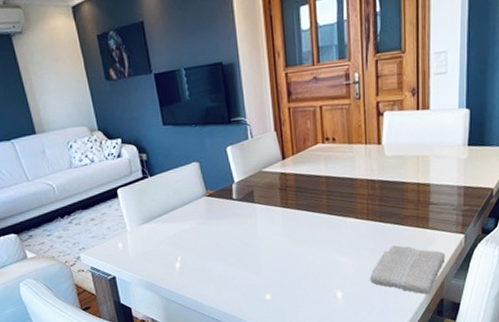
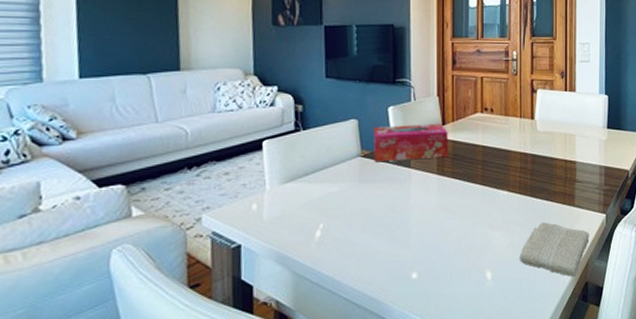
tissue box: none [214,159,291,201] -> present [373,124,448,163]

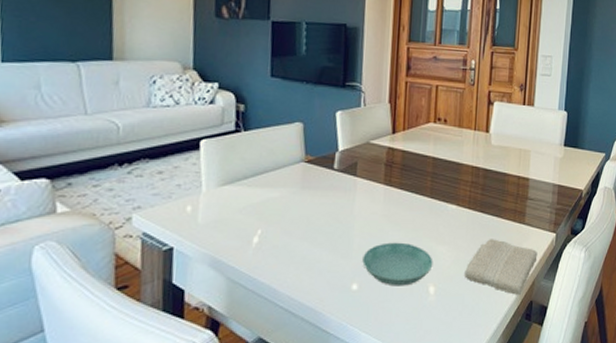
tissue box: present [373,124,448,163] -> none [318,131,398,169]
saucer: none [421,230,489,274] -> present [362,242,433,287]

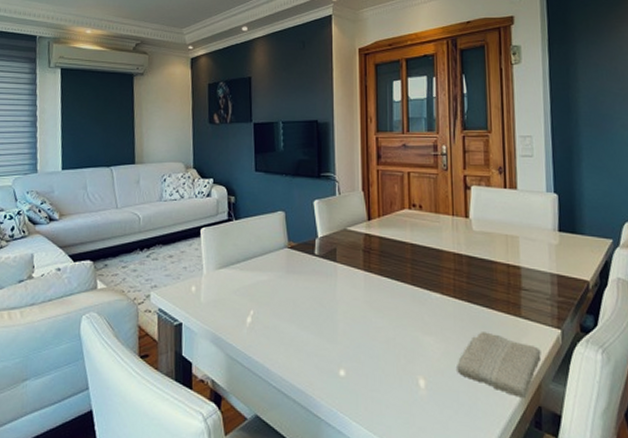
saucer: present [362,242,433,287] -> none [348,329,421,376]

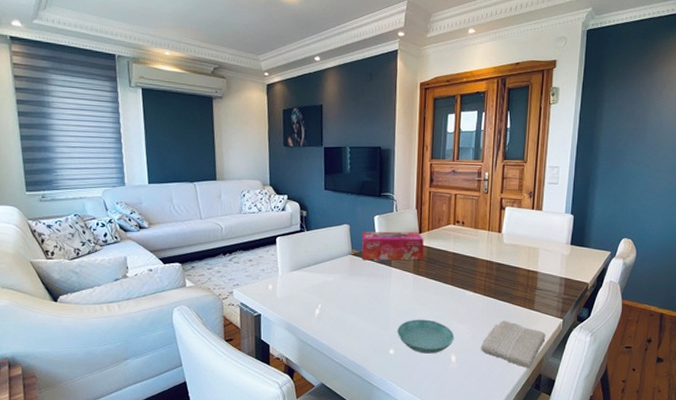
tissue box: none [299,218,374,255] -> present [361,231,424,261]
saucer: none [348,329,421,376] -> present [397,319,454,354]

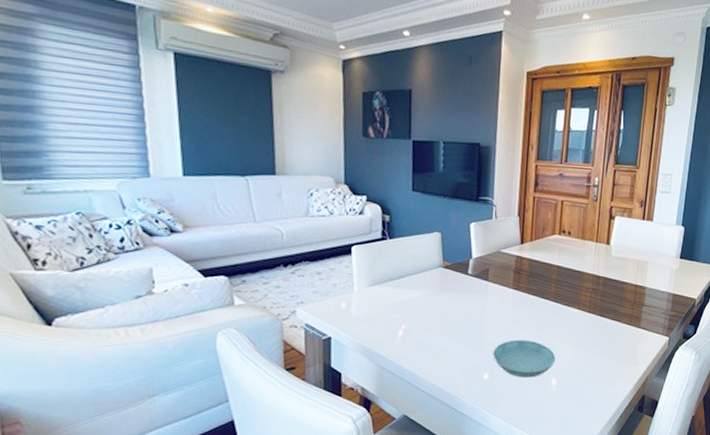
tissue box: present [361,231,424,261] -> none [454,240,526,274]
washcloth: present [481,321,546,368] -> none [584,340,651,390]

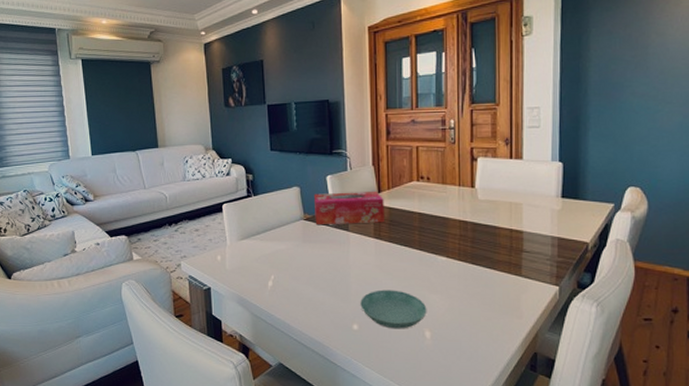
tissue box: none [454,240,526,274] -> present [313,192,384,225]

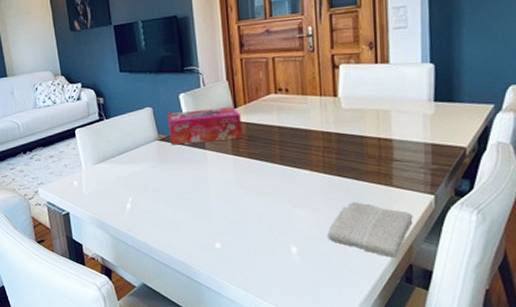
saucer: present [360,289,427,329] -> none [222,206,292,246]
washcloth: none [460,290,539,345] -> present [327,202,413,258]

